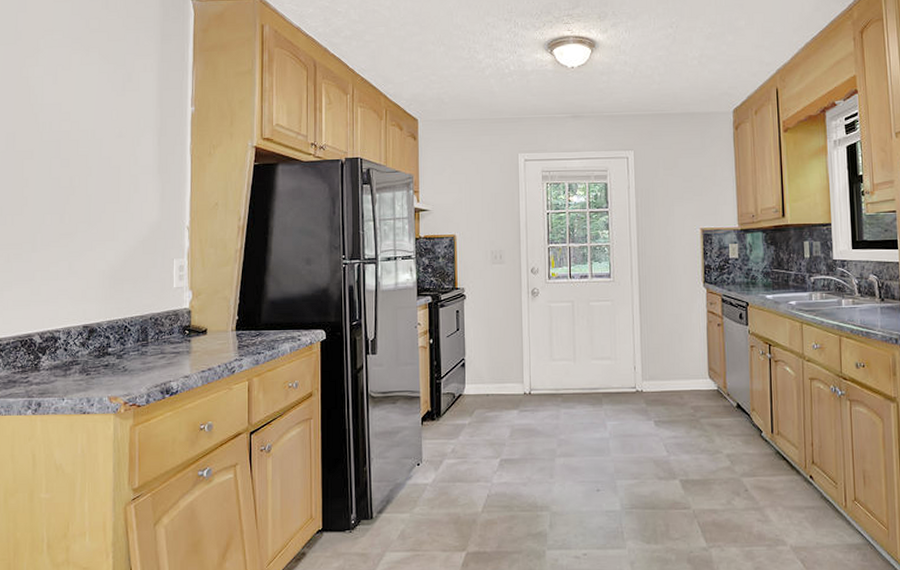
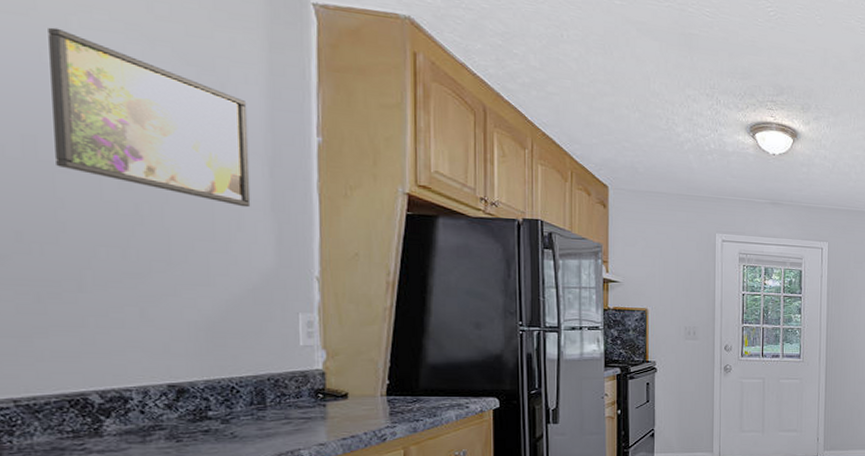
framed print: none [25,50,145,172] -> present [48,27,251,208]

